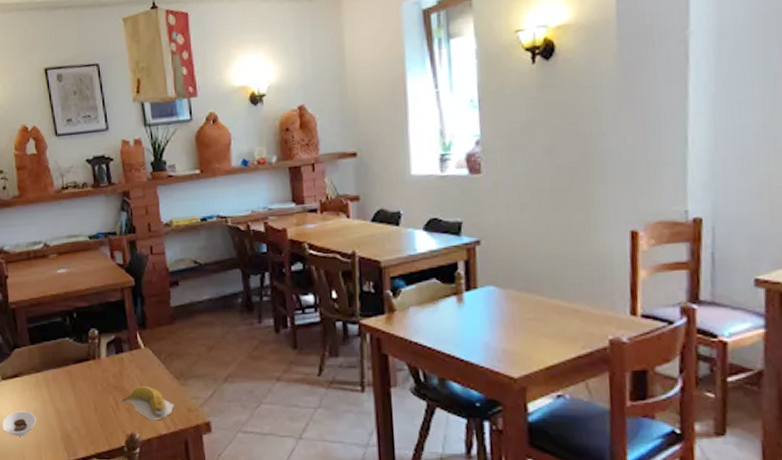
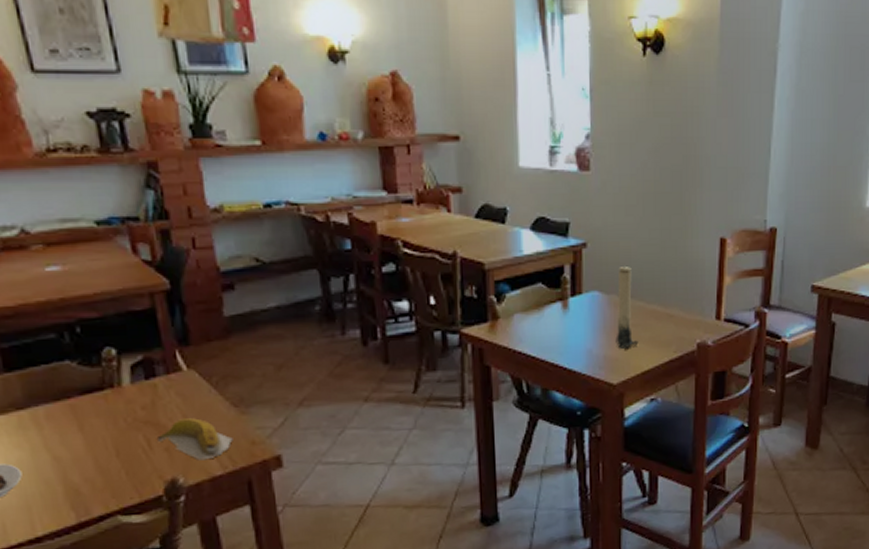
candle: none [514,262,541,342] -> present [615,267,639,349]

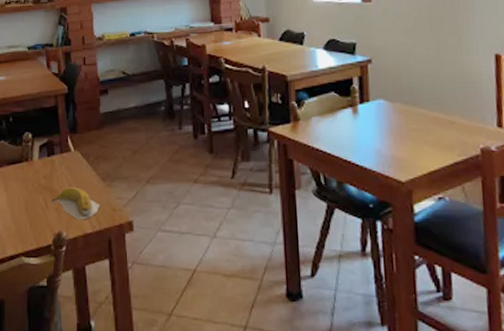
candle: present [615,267,639,349] -> none [401,79,423,150]

